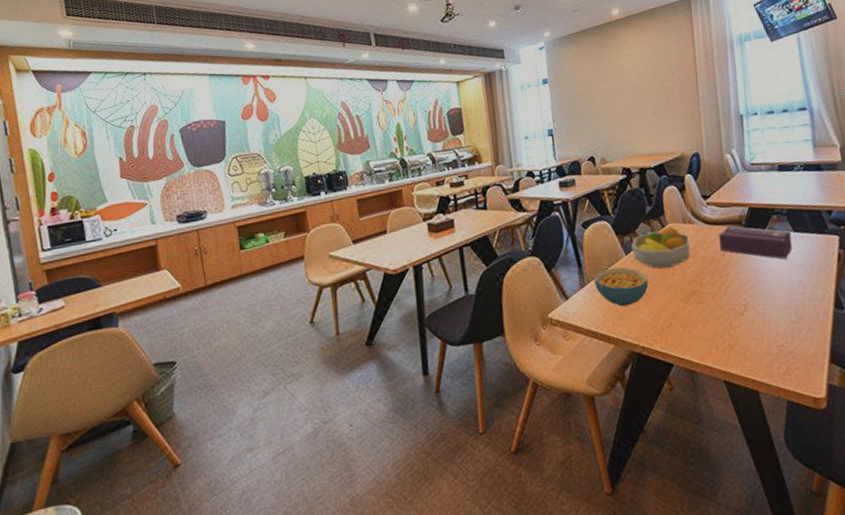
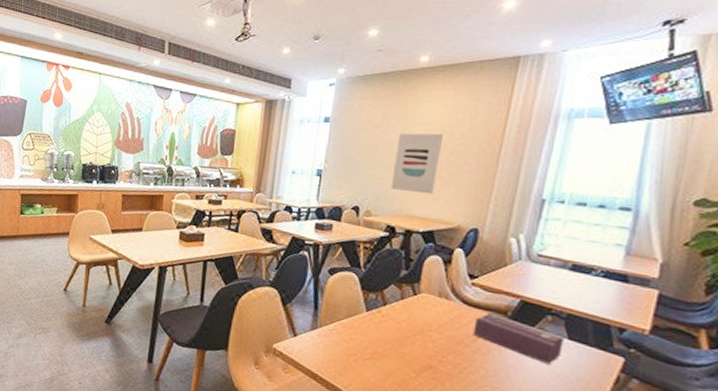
cereal bowl: present [594,267,649,307] -> none [326,319,384,361]
wall art: none [611,75,654,134] -> present [390,133,443,195]
fruit bowl: present [631,226,691,269] -> none [374,295,443,337]

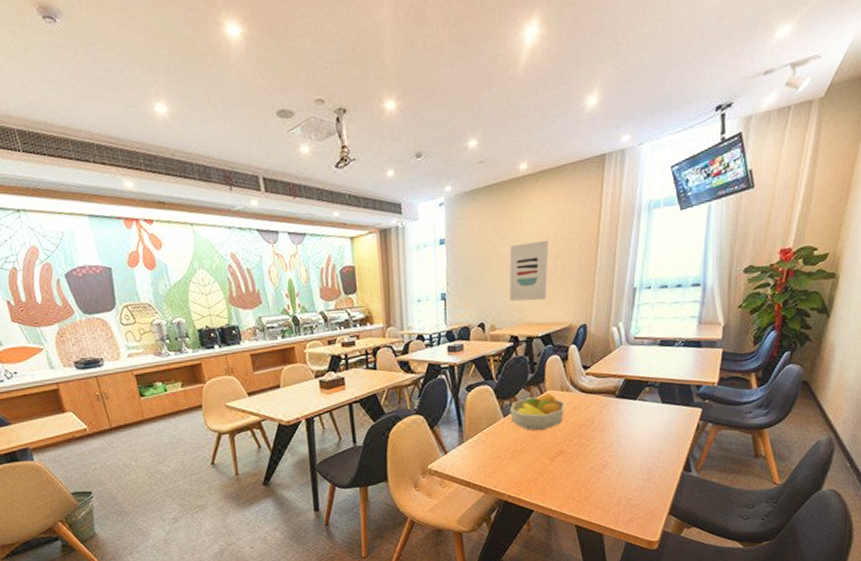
fruit bowl: none [374,295,443,337] -> present [510,392,566,431]
tissue box: present [473,312,564,365] -> none [591,395,659,427]

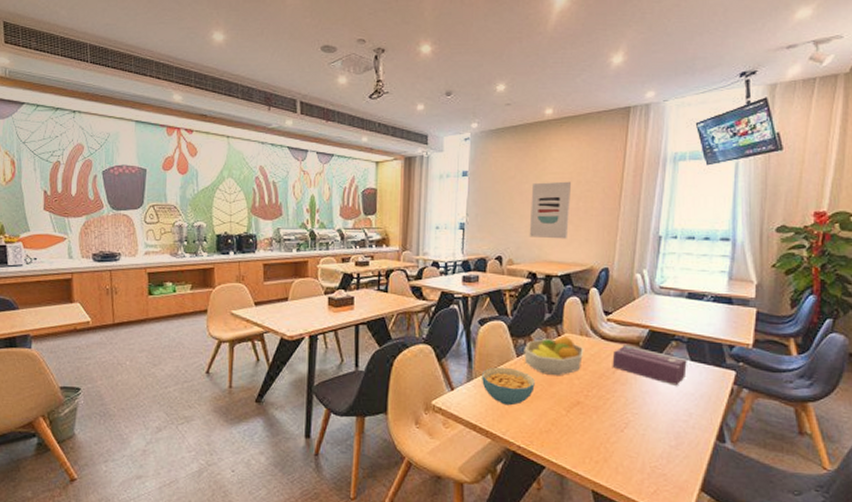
cereal bowl: none [472,427,521,462] -> present [482,367,535,406]
tissue box: none [591,395,659,427] -> present [612,345,687,386]

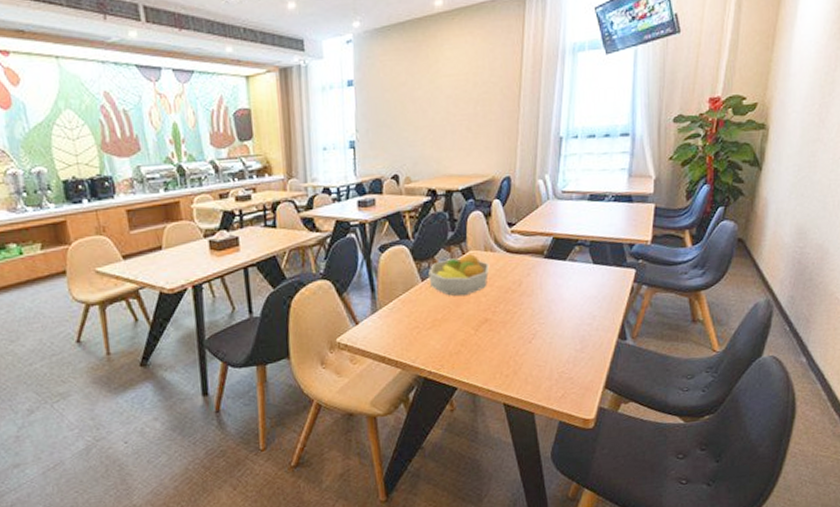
cereal bowl: present [482,367,535,406] -> none [387,293,442,333]
wall art: present [529,181,571,239] -> none [425,83,468,150]
tissue box: present [612,345,687,386] -> none [517,255,590,291]

